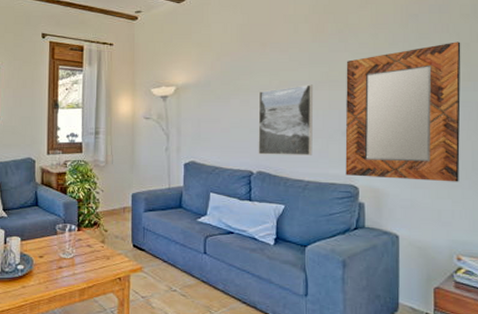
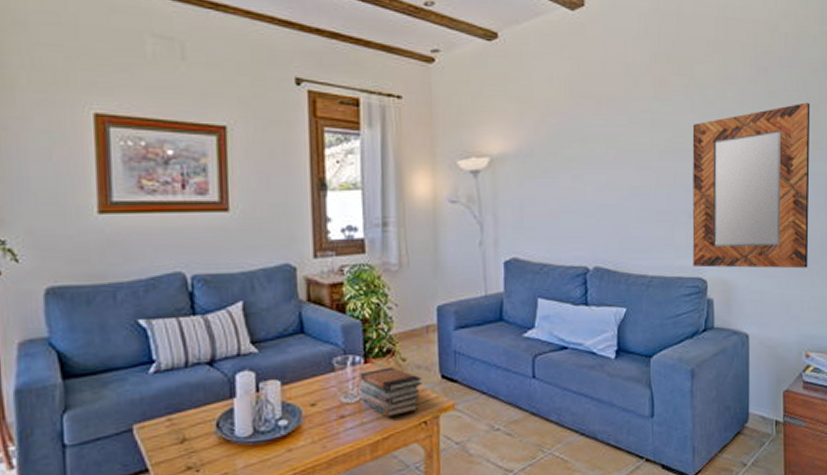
book stack: none [73,235,118,272] -> present [359,367,422,418]
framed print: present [258,84,314,155] -> none [593,154,657,246]

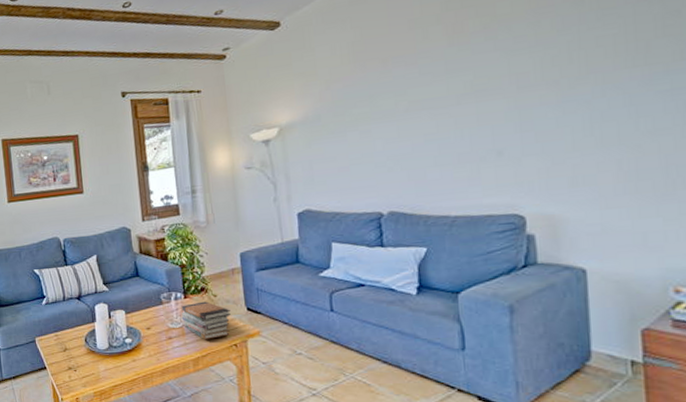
home mirror: present [692,102,811,269] -> none [497,10,673,204]

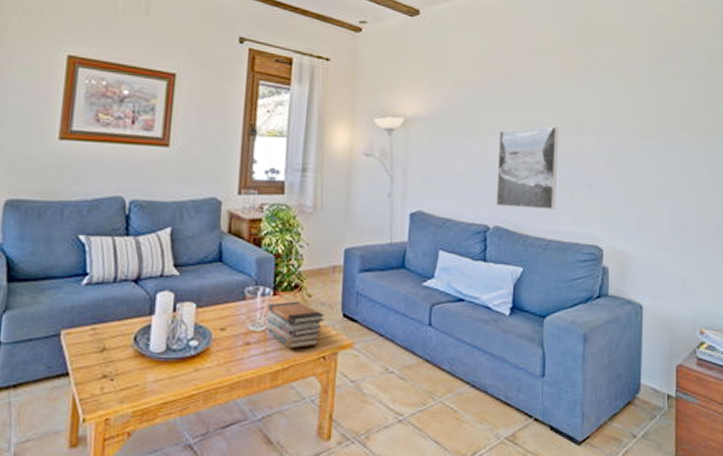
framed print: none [382,99,459,192] -> present [496,126,559,210]

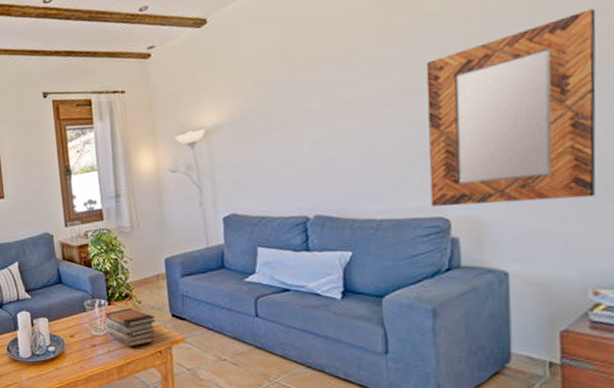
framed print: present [496,126,559,210] -> none [309,100,386,196]
home mirror: none [589,90,709,246] -> present [426,8,597,207]

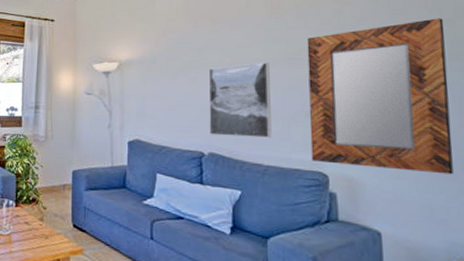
book stack: present [105,308,155,348] -> none [10,212,57,251]
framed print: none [309,100,386,196] -> present [208,62,272,138]

